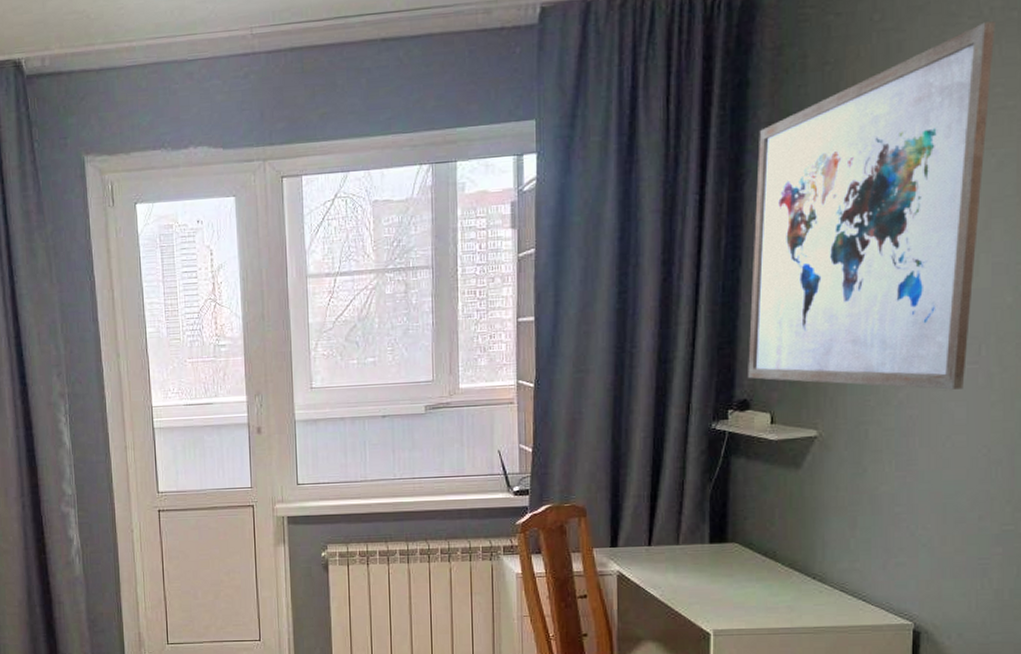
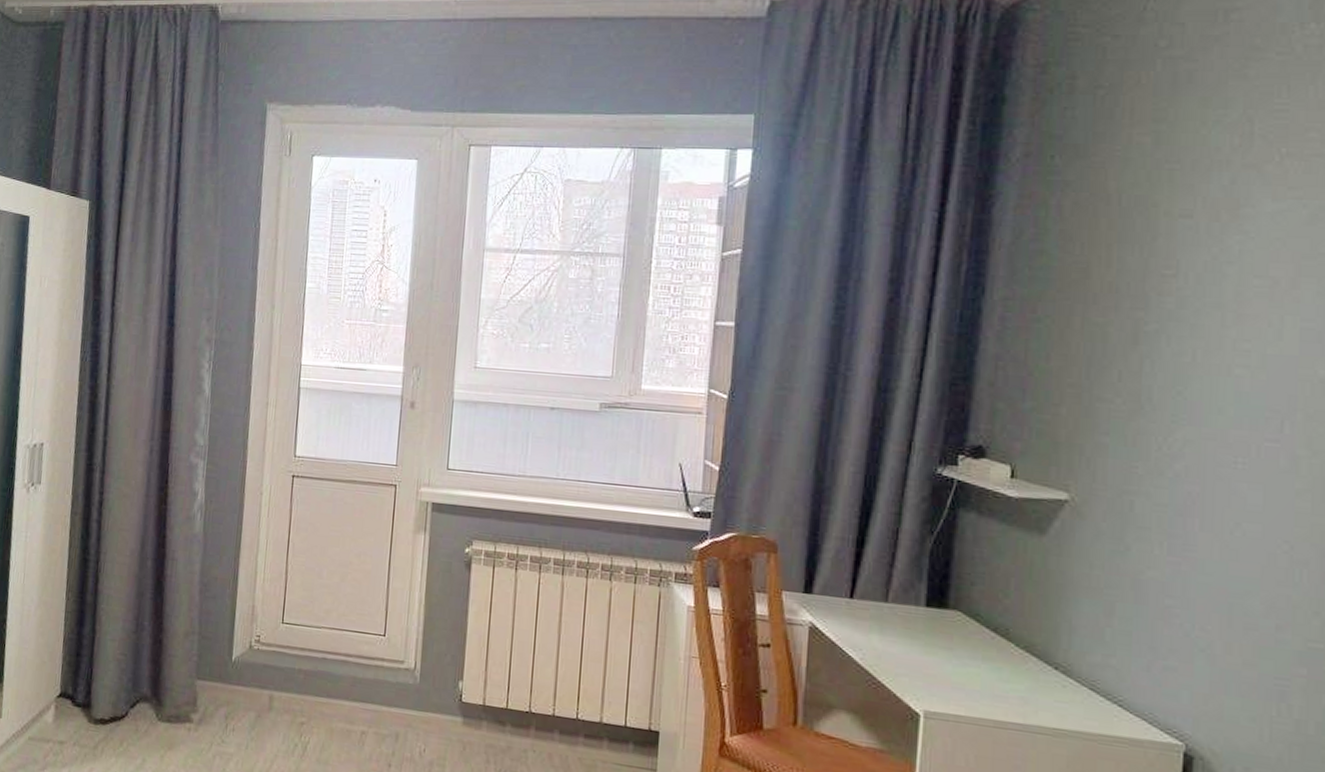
wall art: present [748,21,996,390] -> none [985,60,1311,470]

